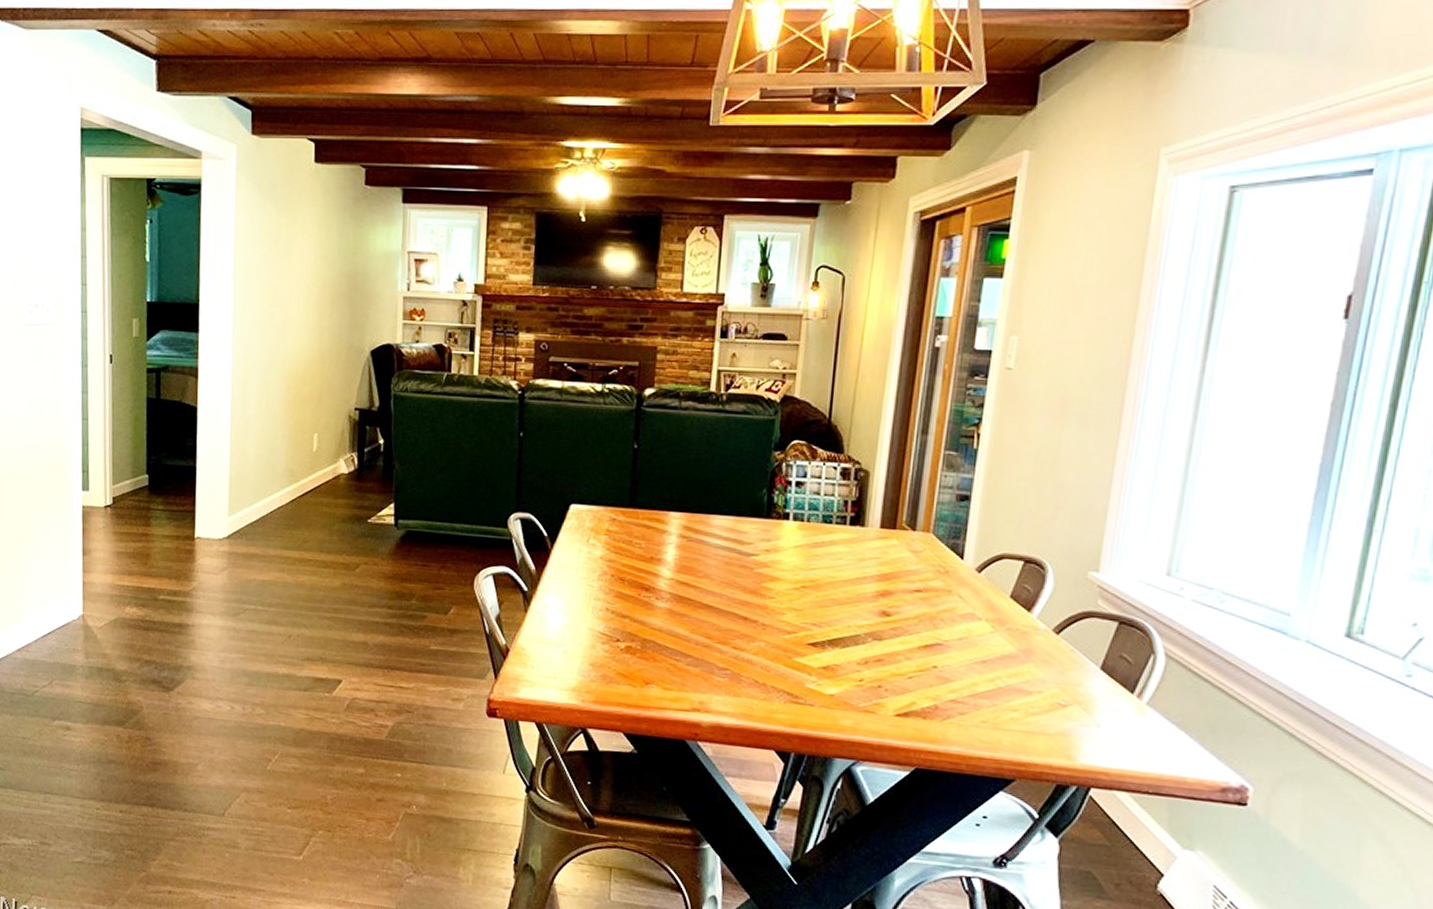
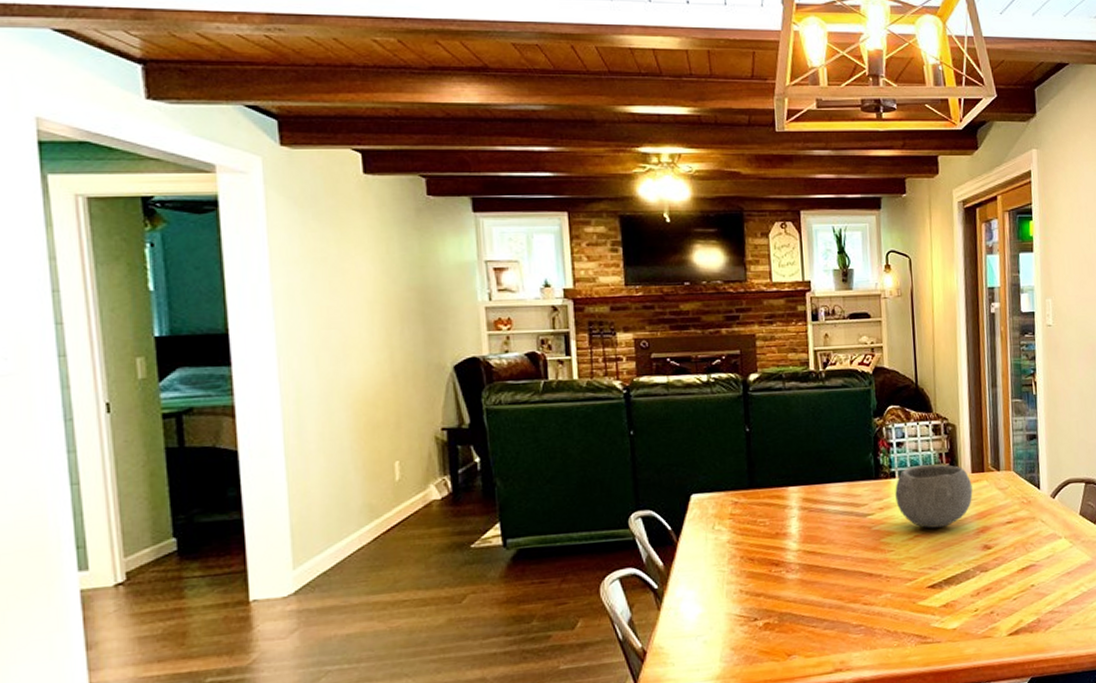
bowl: none [785,510,879,583] -> present [895,464,973,528]

